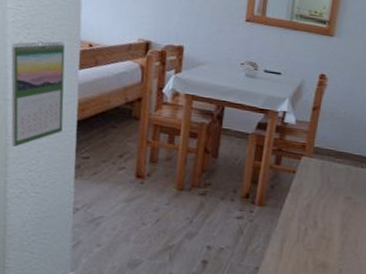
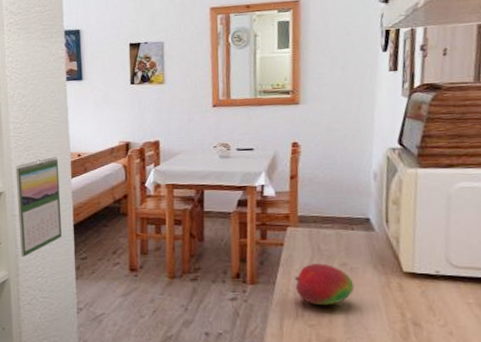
fruit: none [301,193,355,234] -> present [294,262,354,306]

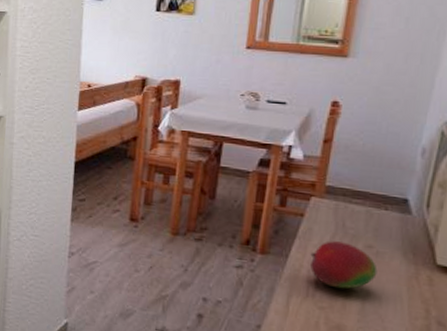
calendar: present [16,157,62,257] -> none [15,84,66,190]

